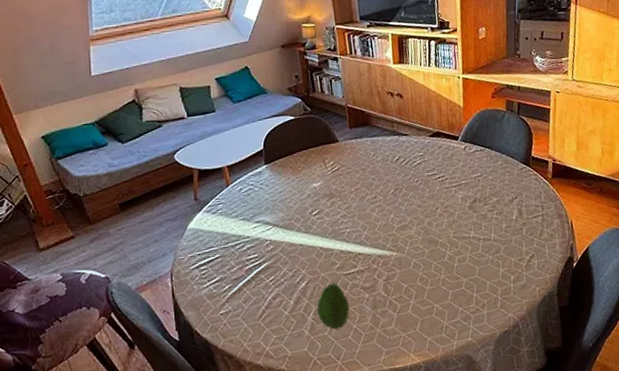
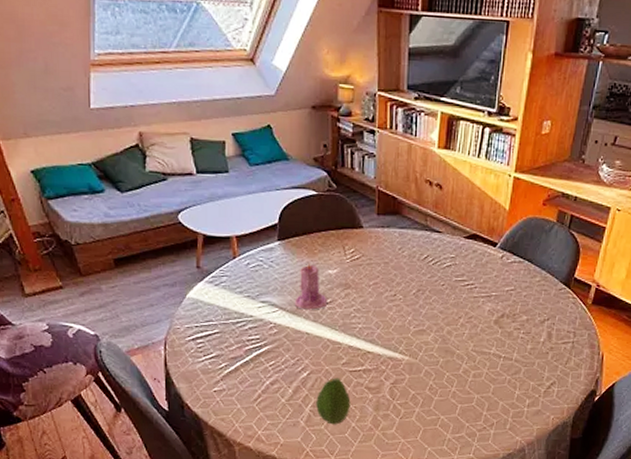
candle: none [285,180,316,224] -> present [294,263,328,310]

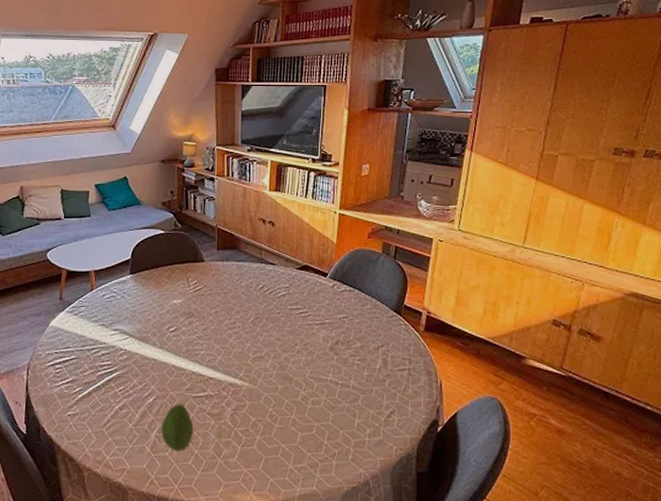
candle: present [294,263,328,310] -> none [143,293,173,337]

